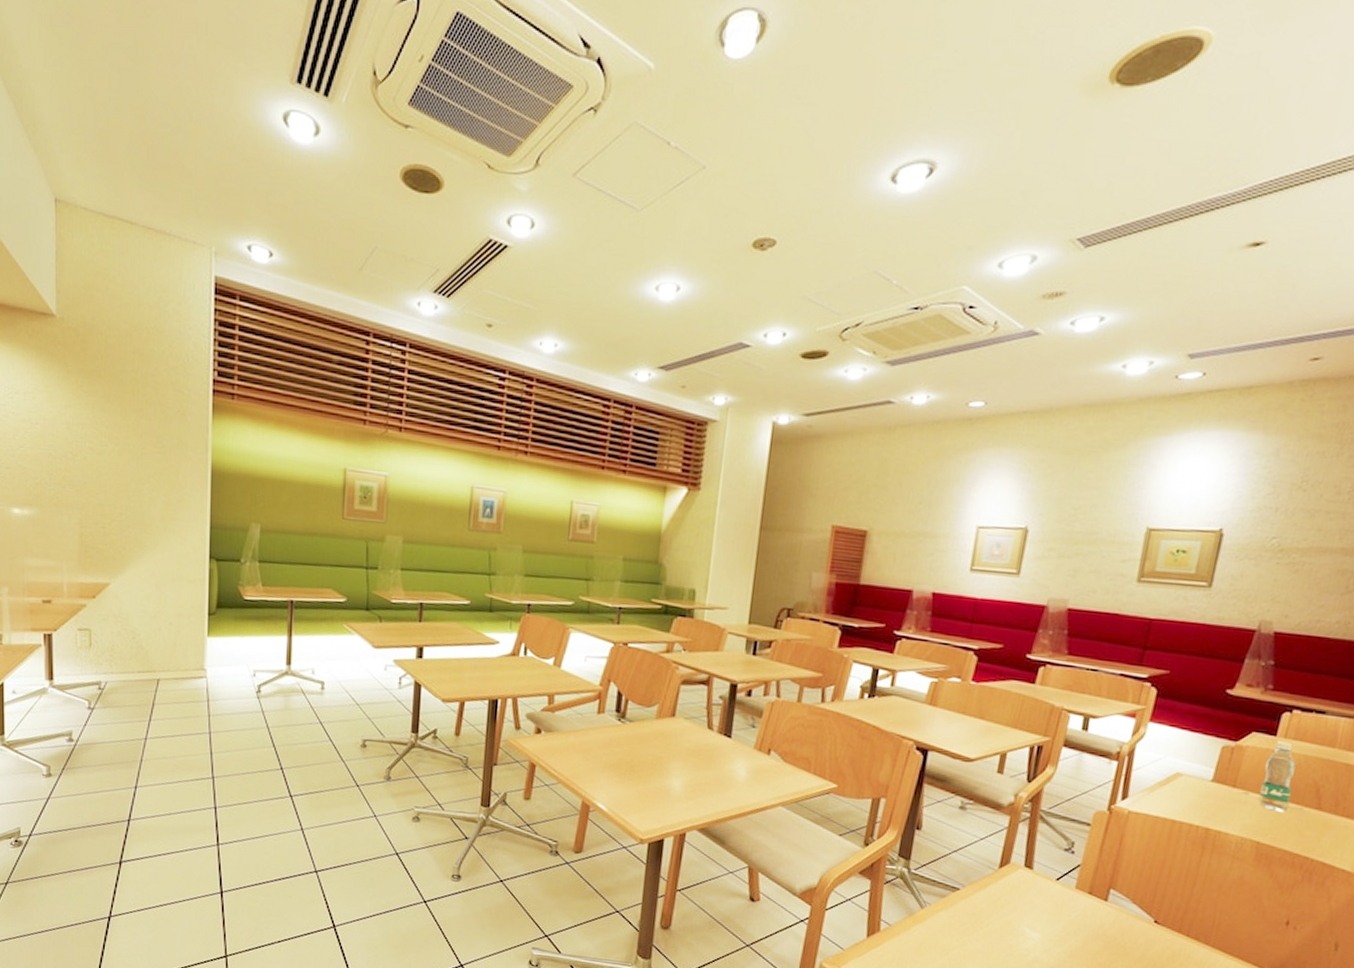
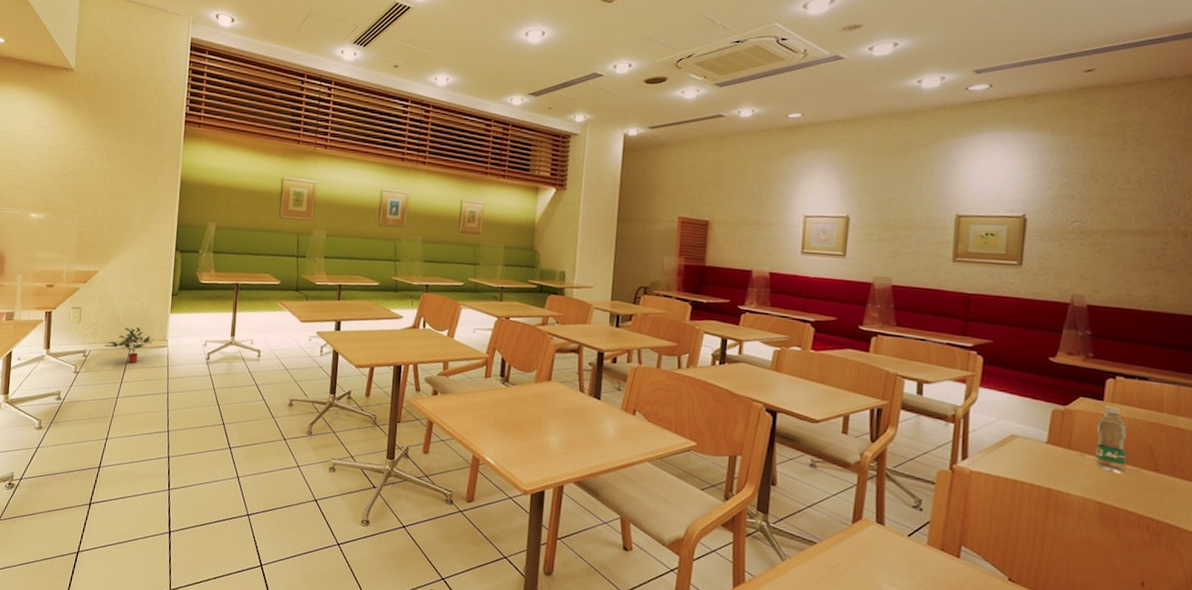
potted plant: none [125,653,190,698] -> present [105,326,155,364]

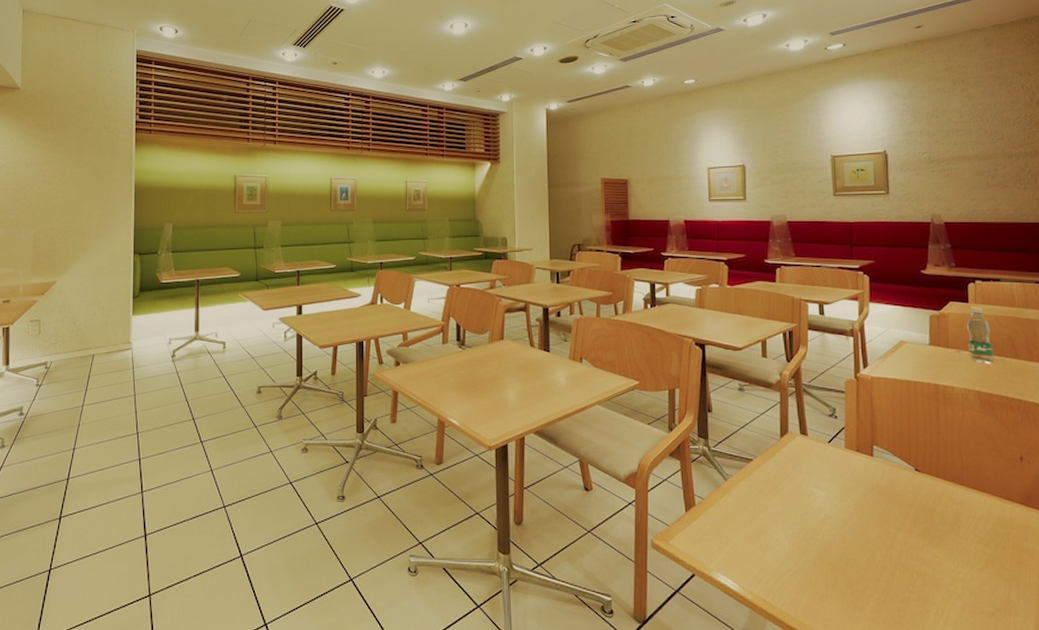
potted plant: present [105,326,155,364] -> none [67,332,119,370]

